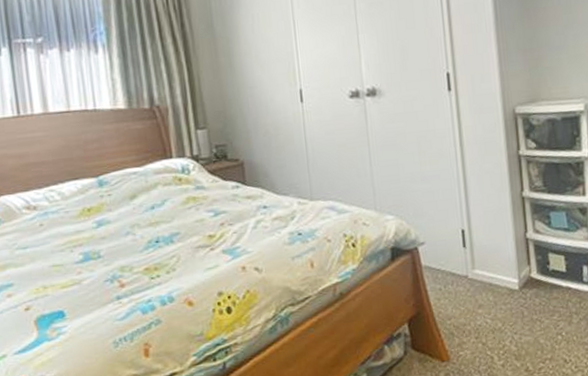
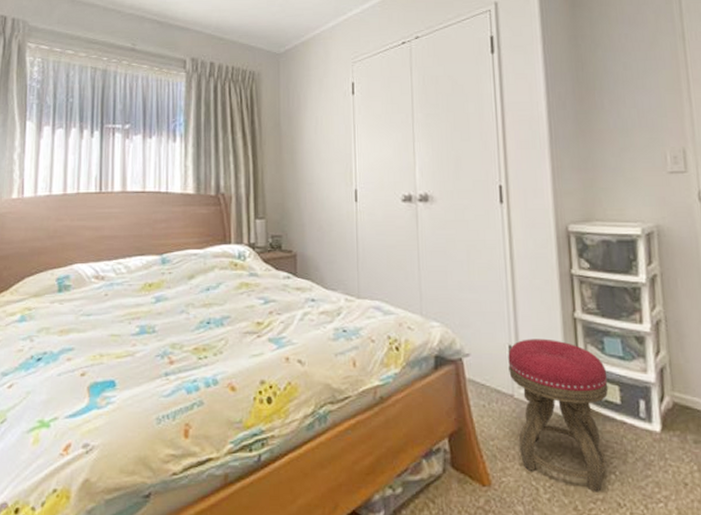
stool: none [461,219,555,354] -> present [508,339,609,492]

